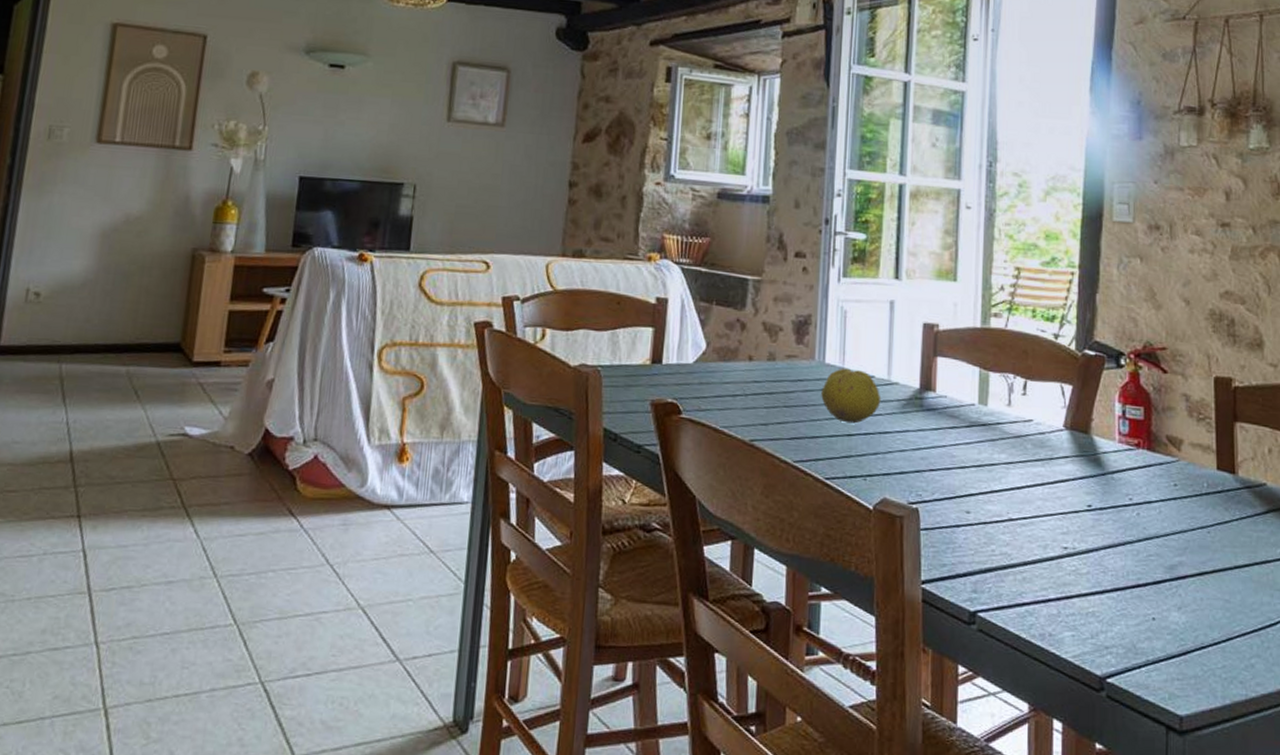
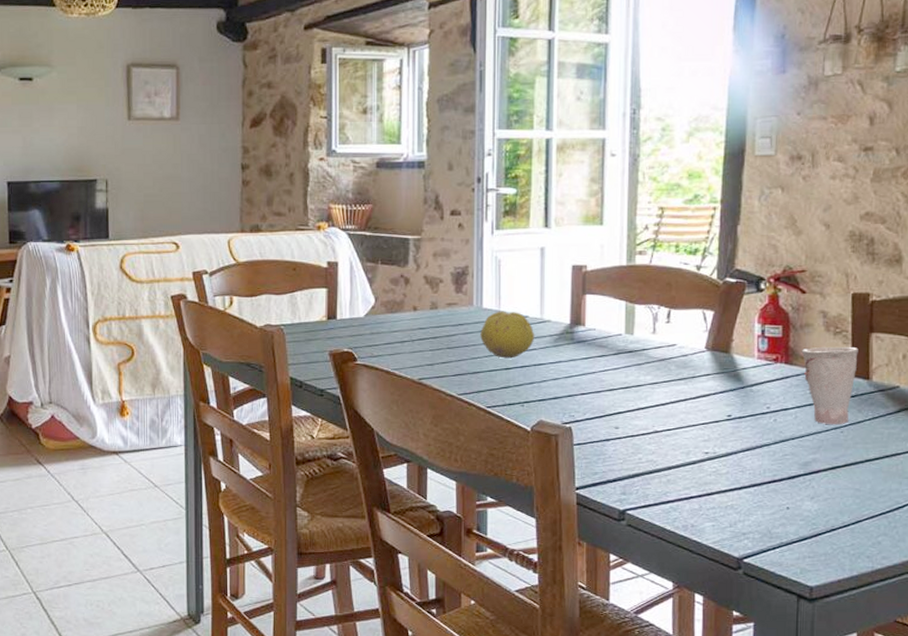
cup: none [1164,434,1223,523] -> present [801,346,858,424]

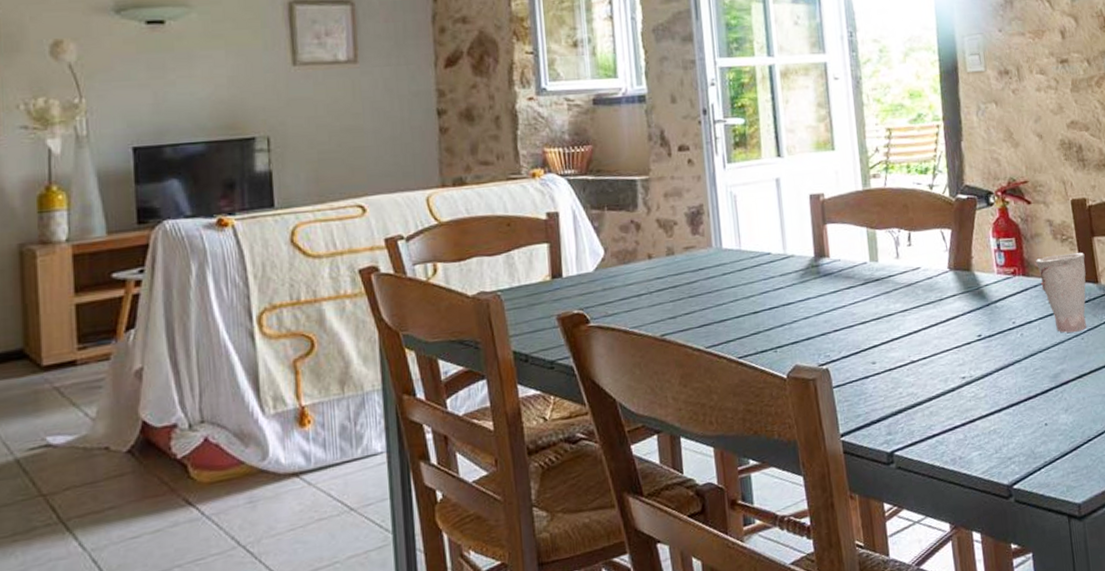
fruit: present [480,311,535,359] -> none [723,249,781,302]

